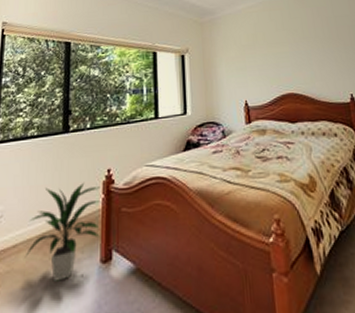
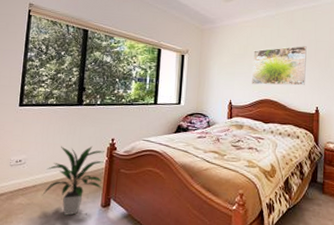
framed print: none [264,24,332,78] -> present [252,46,307,86]

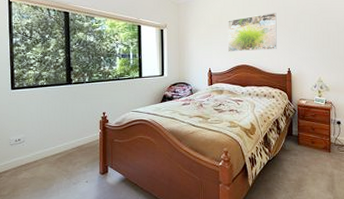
indoor plant: present [42,146,105,216] -> none [44,121,99,185]

